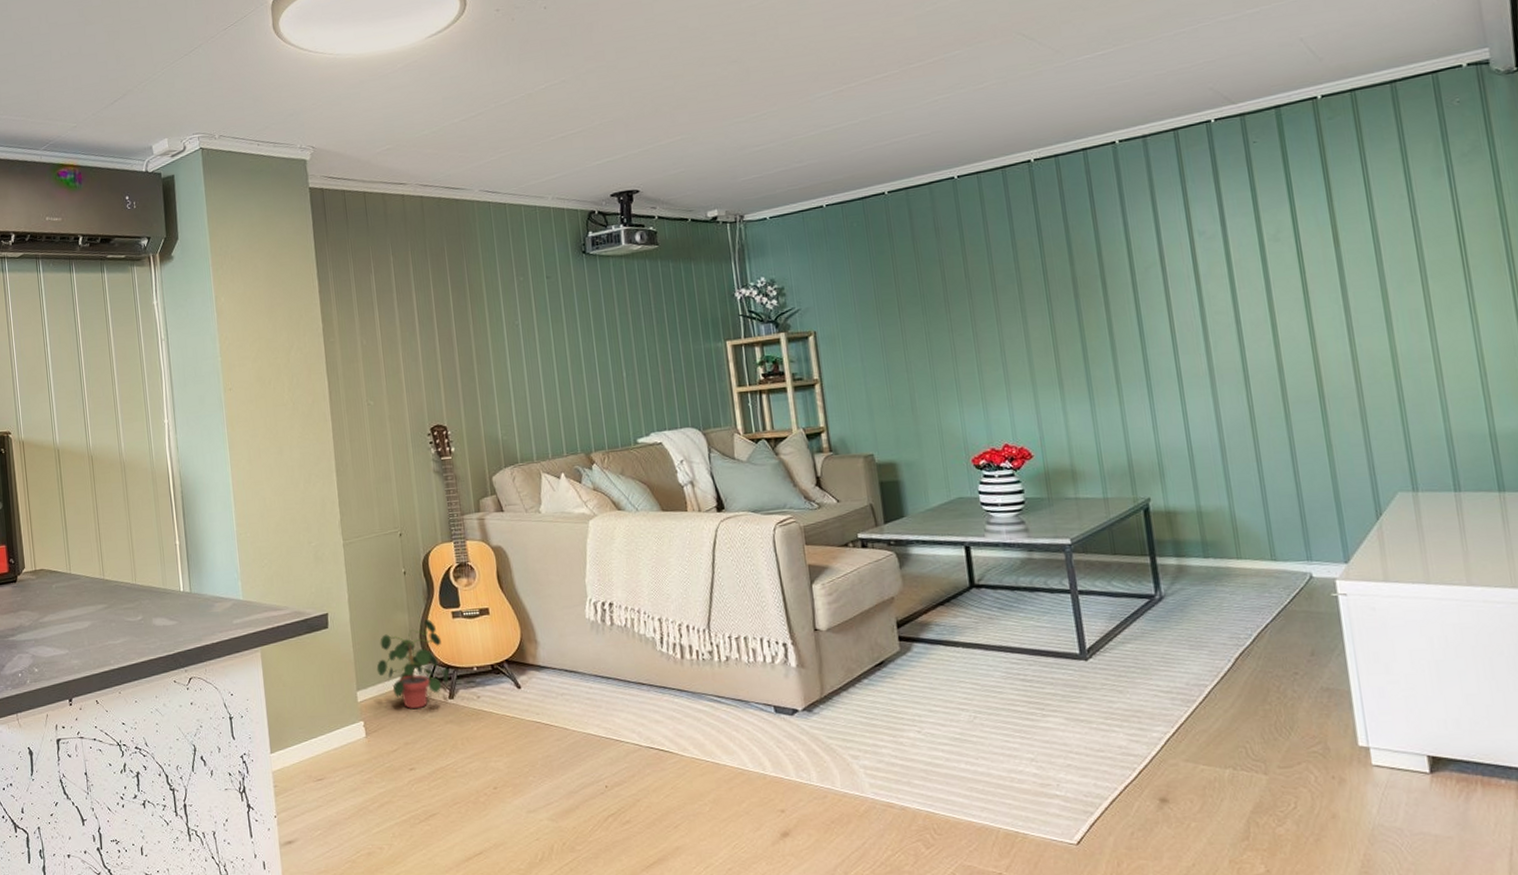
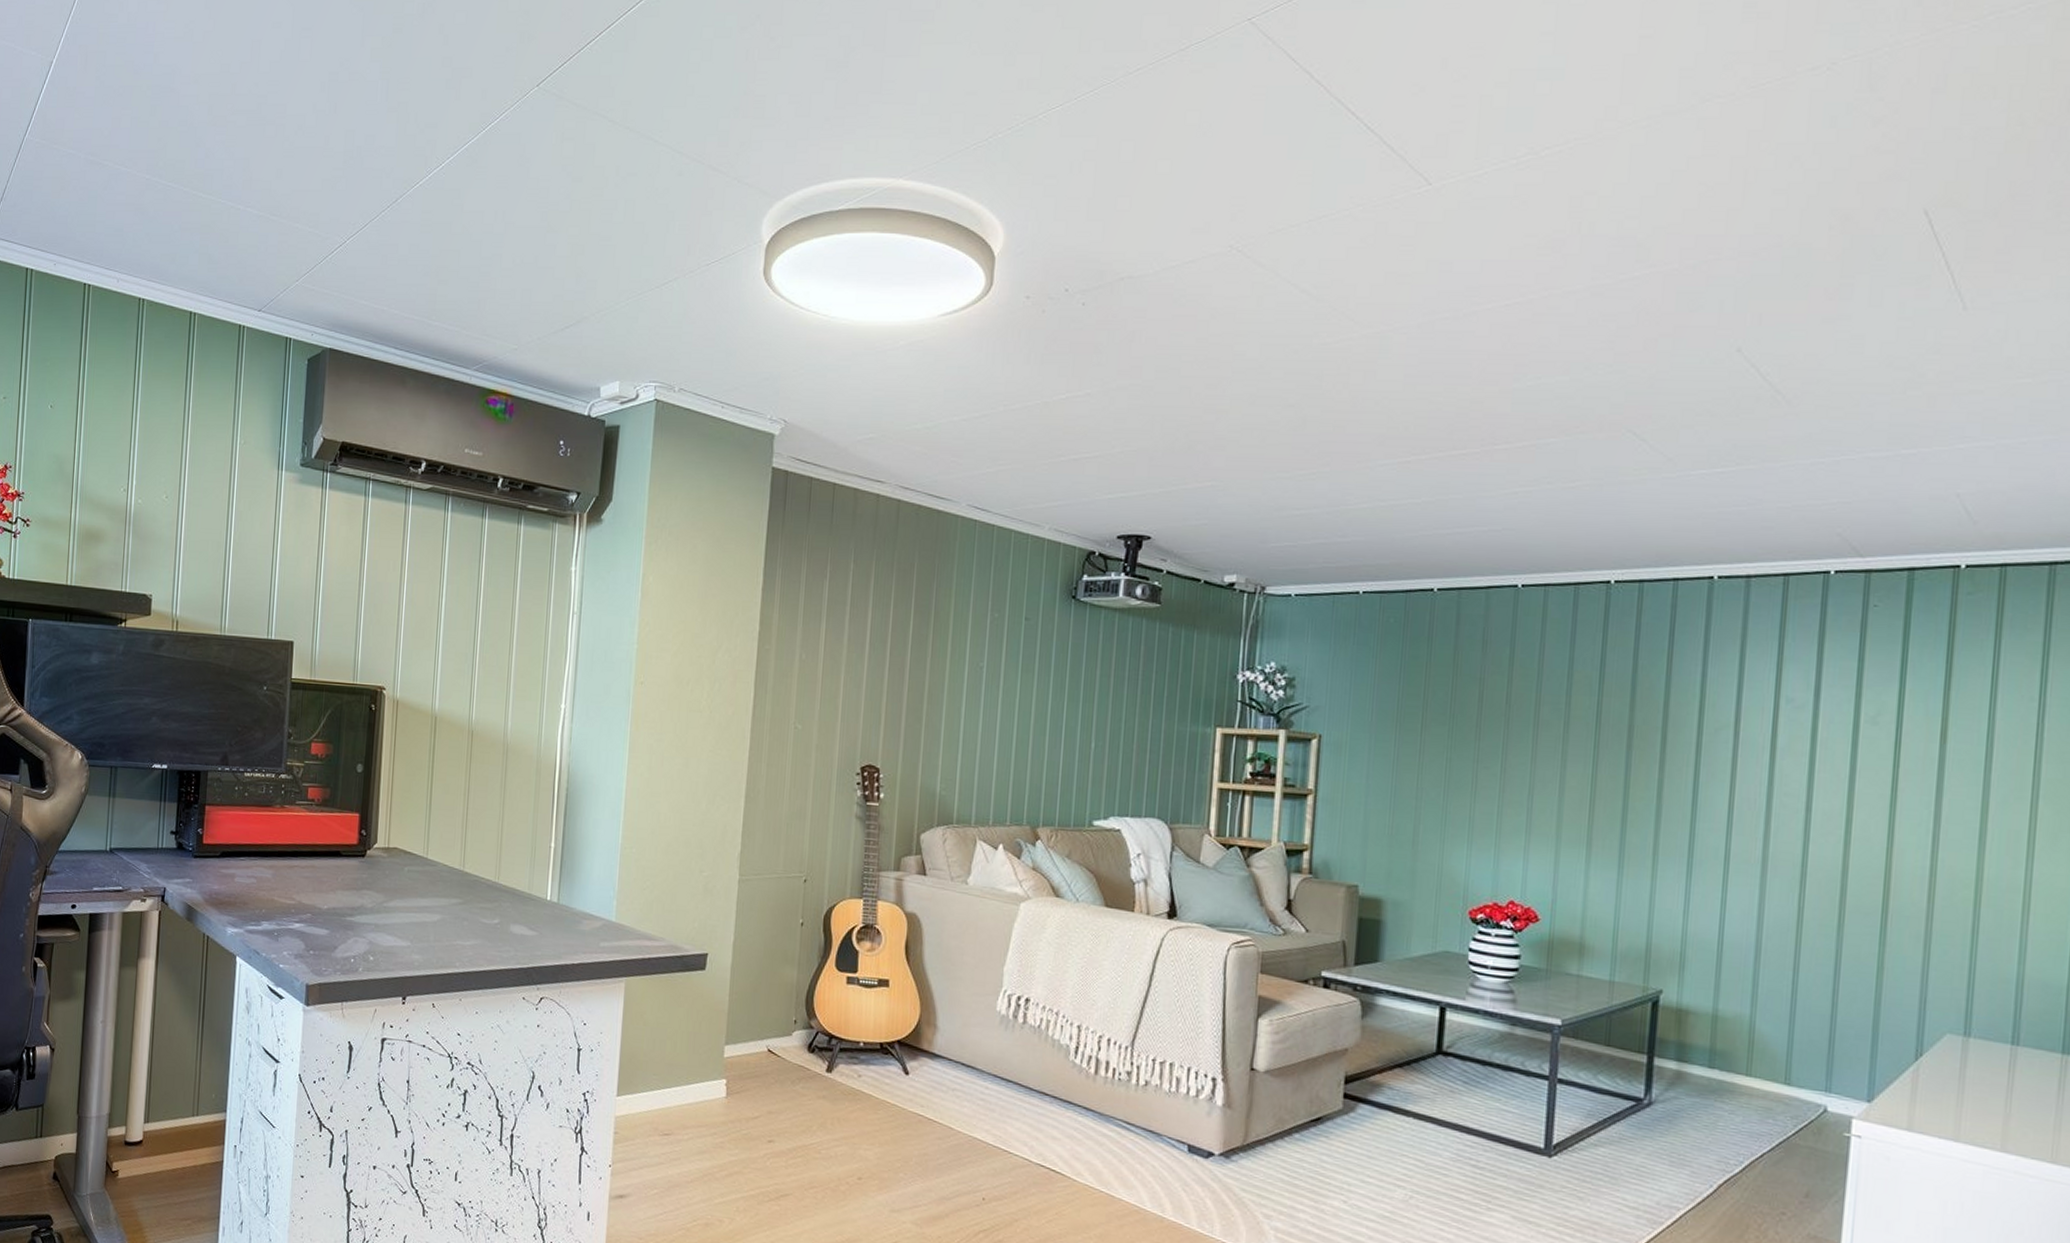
potted plant: present [376,618,449,709] -> none [751,979,831,1078]

